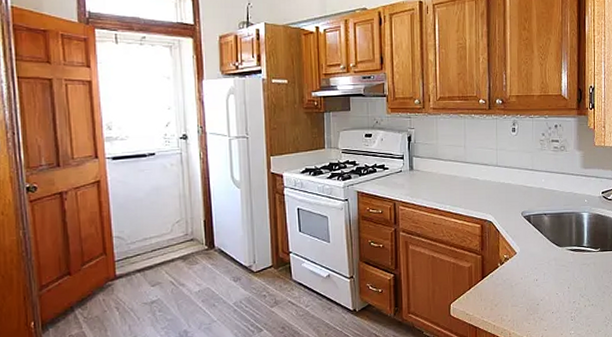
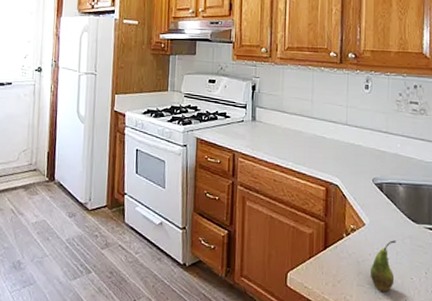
fruit: none [523,263,544,309] -> present [371,240,396,292]

